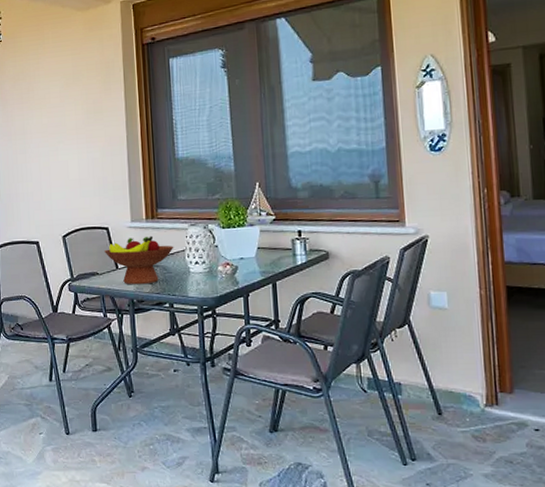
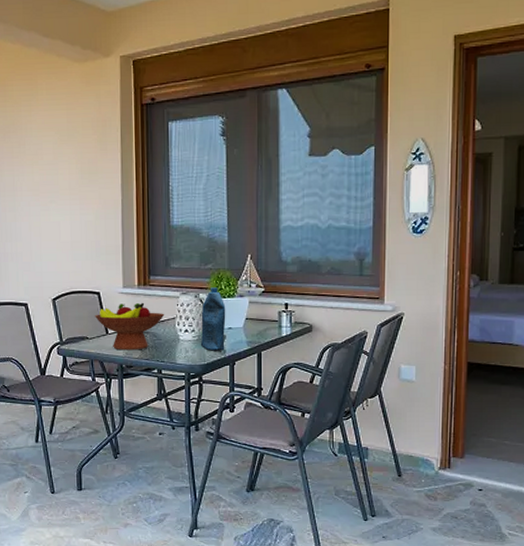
bottle: none [211,217,238,283] -> present [200,287,226,351]

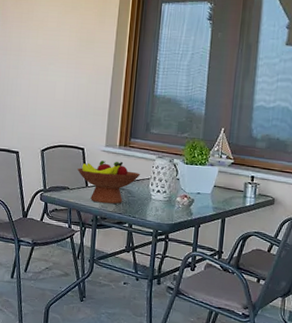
bottle: present [200,287,226,351] -> none [170,154,197,213]

